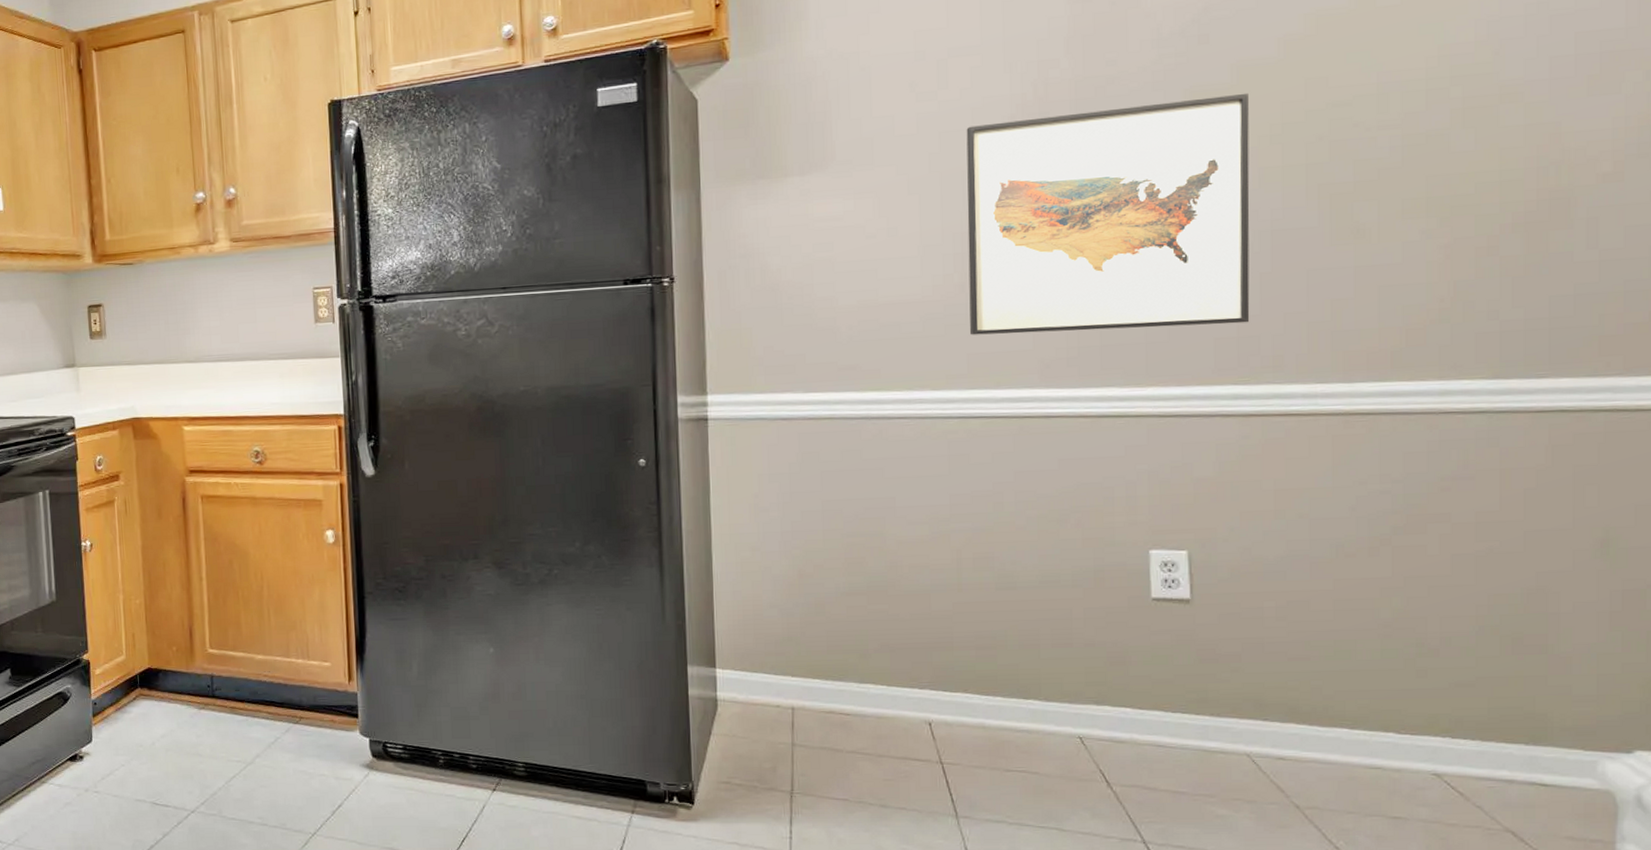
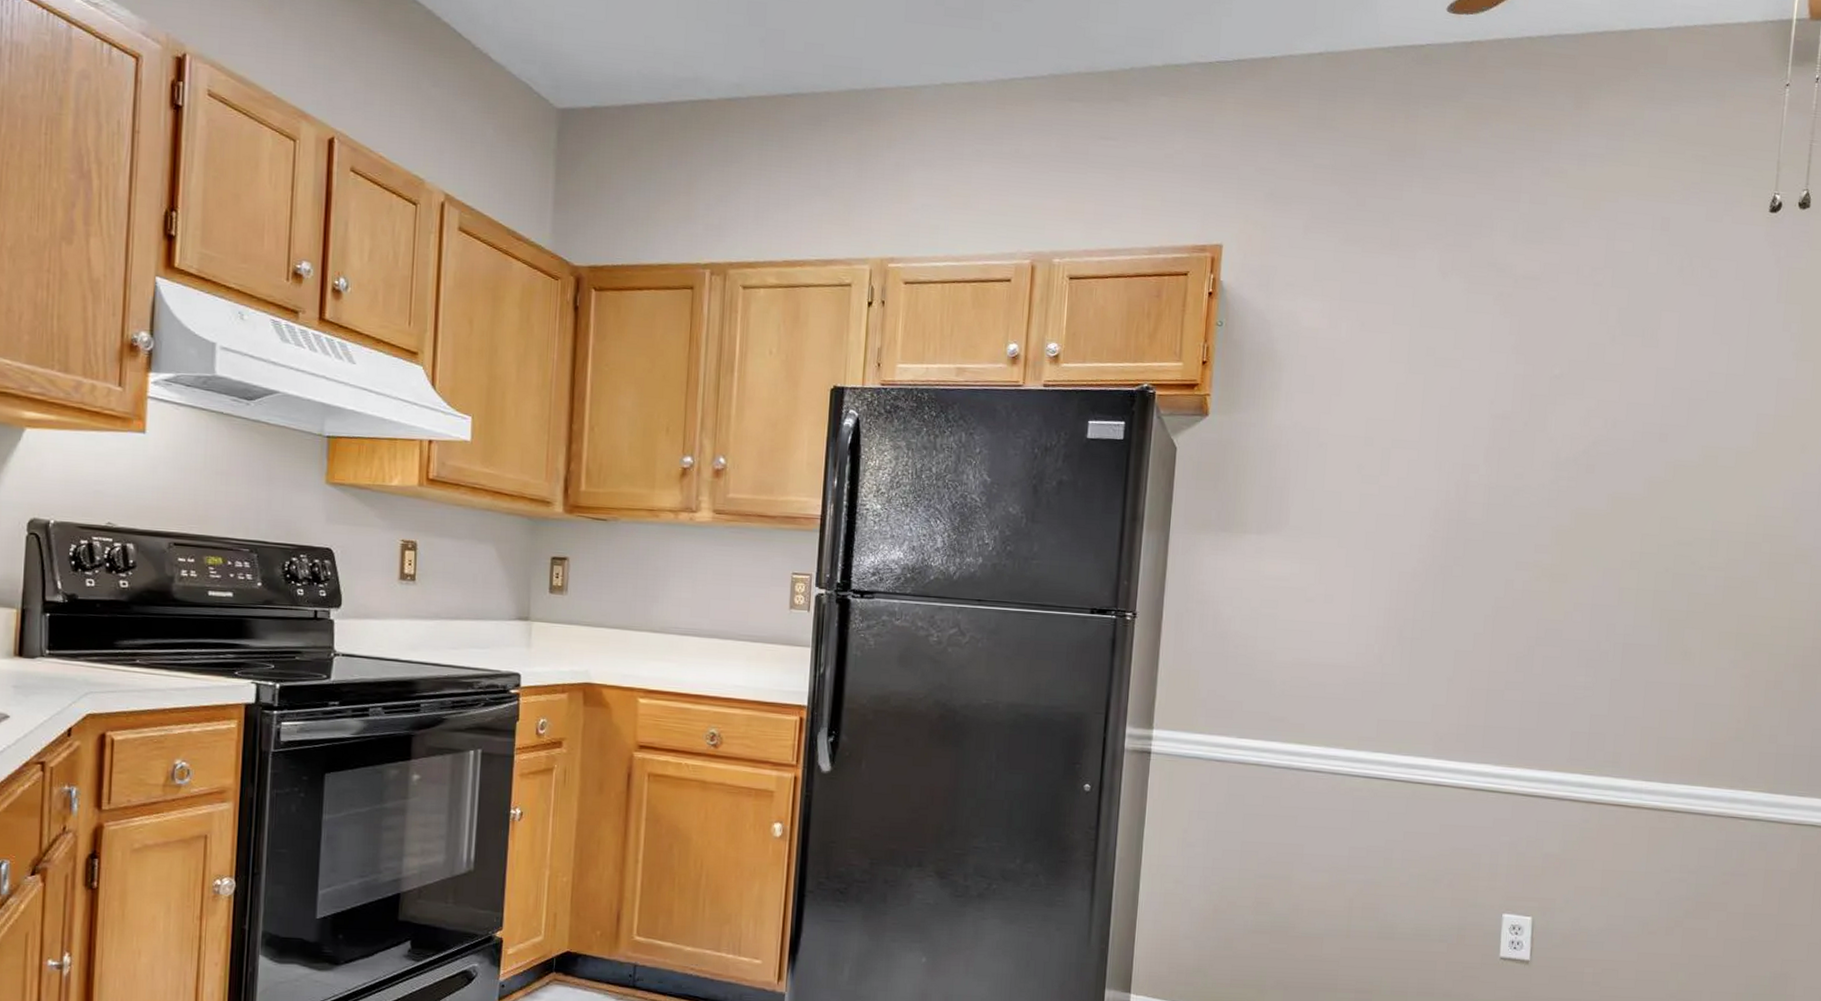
wall art: present [966,92,1250,335] -> none [1382,513,1619,721]

